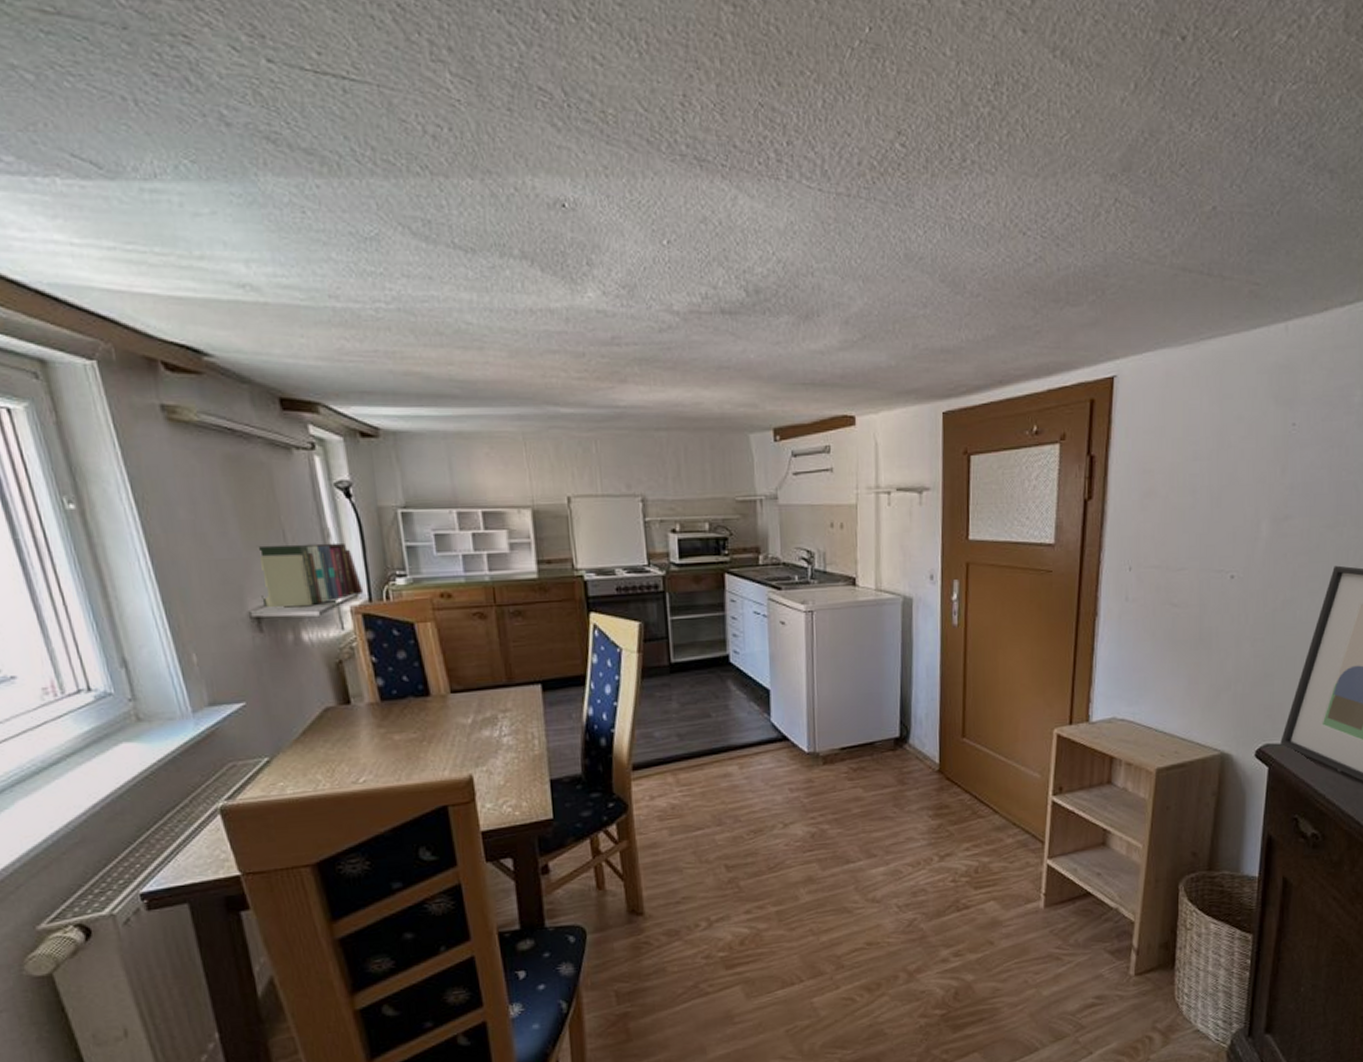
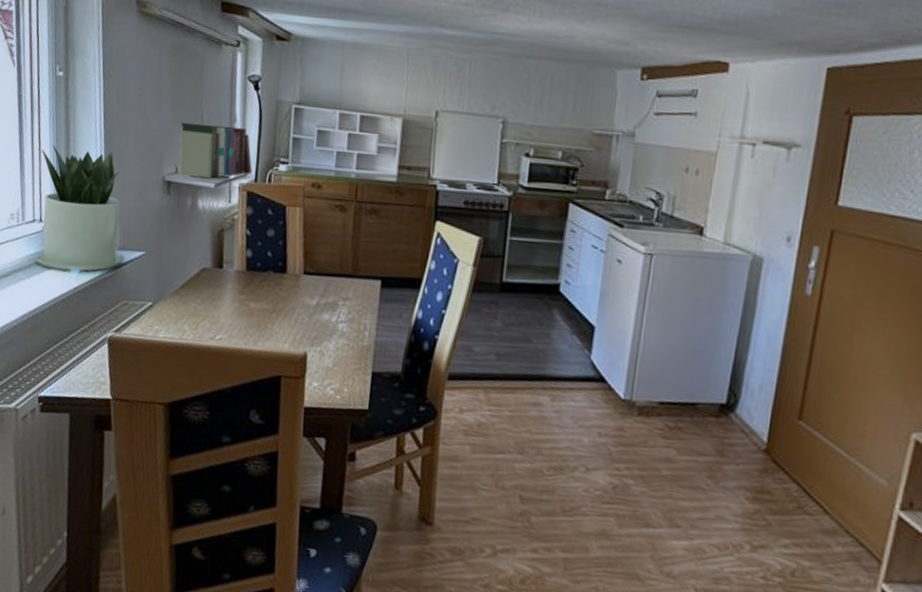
planter: none [68,591,219,744] -> present [35,145,124,271]

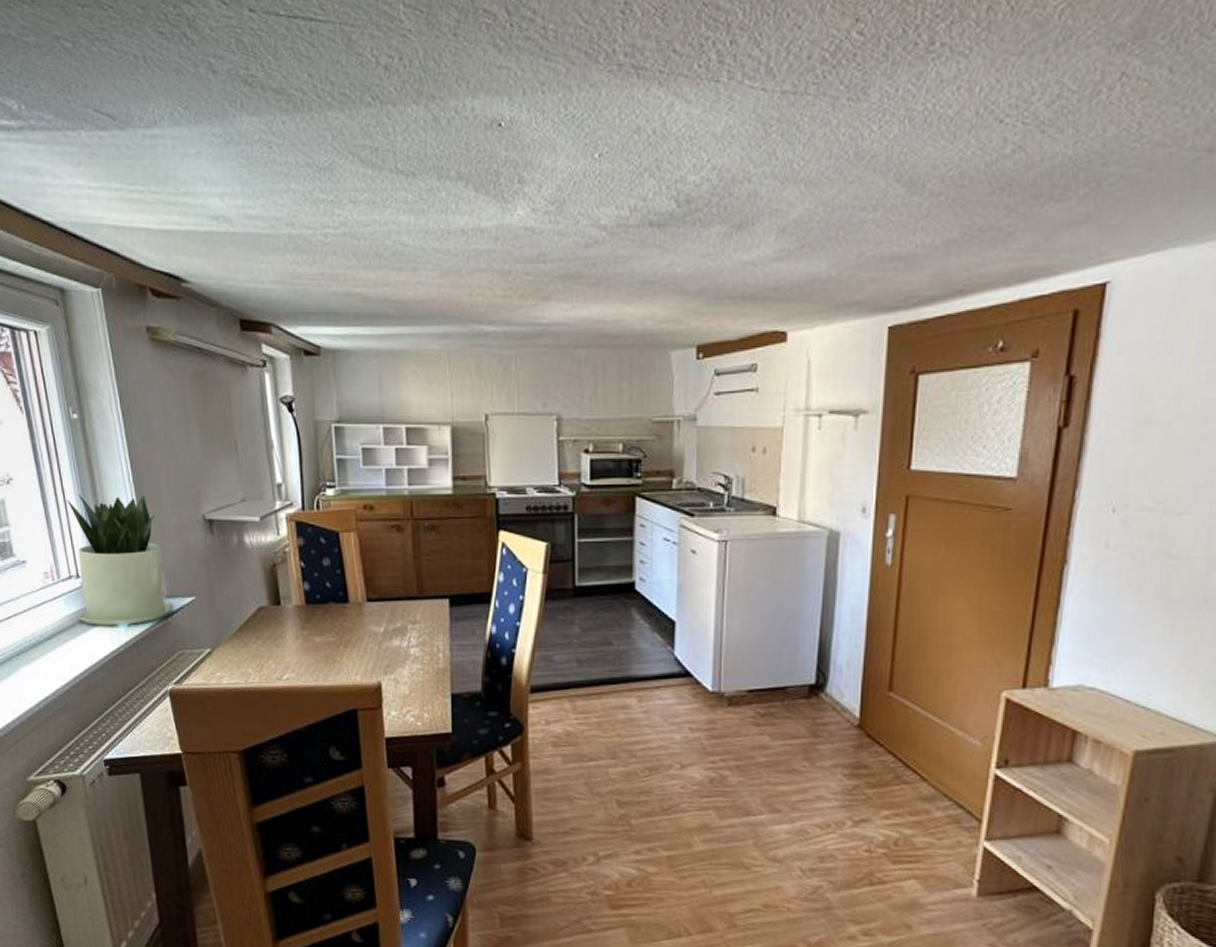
books: present [175,121,252,179] -> none [212,454,297,512]

